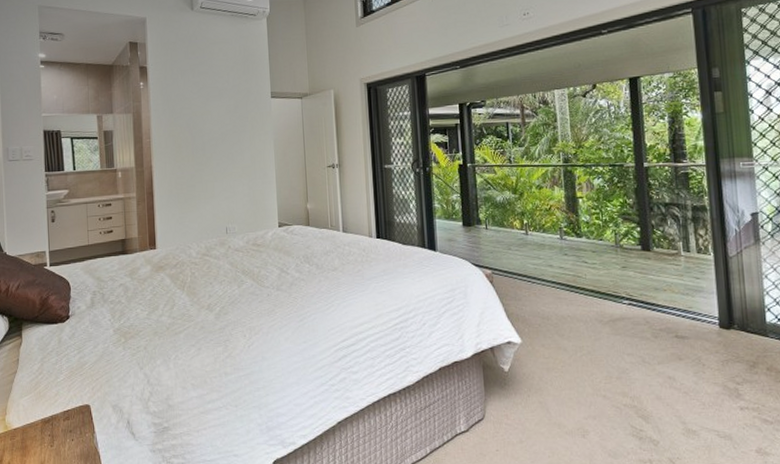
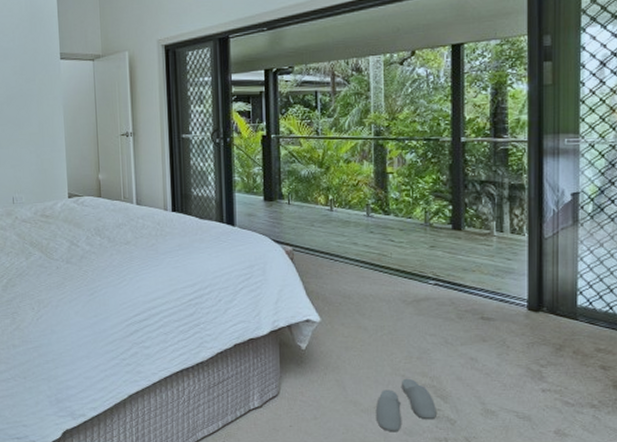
slippers: none [579,398,639,455] -> present [375,378,436,432]

